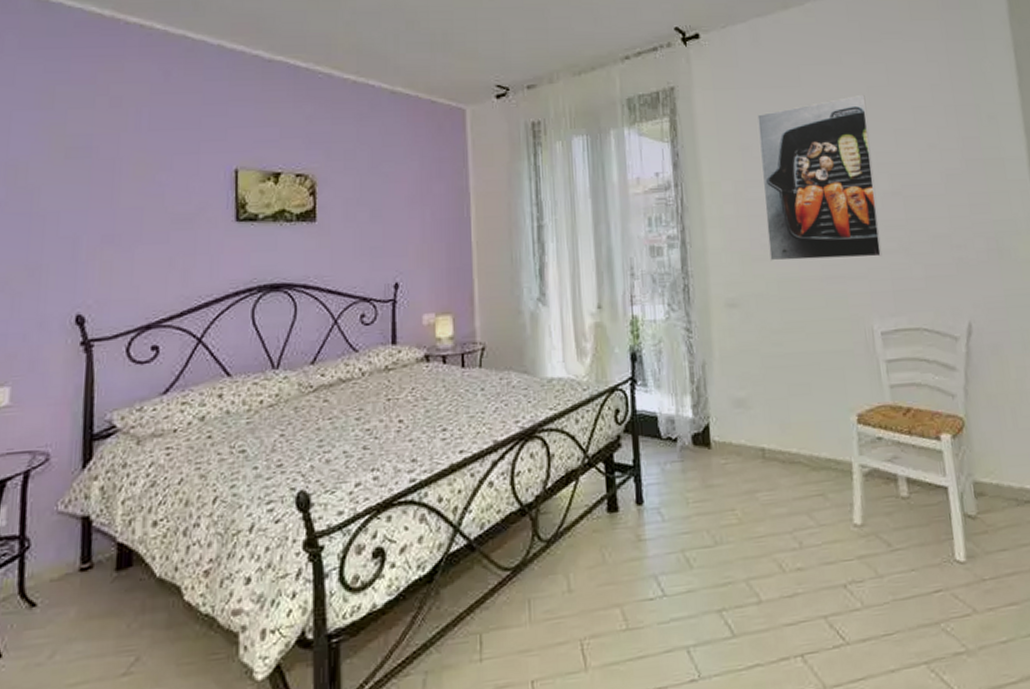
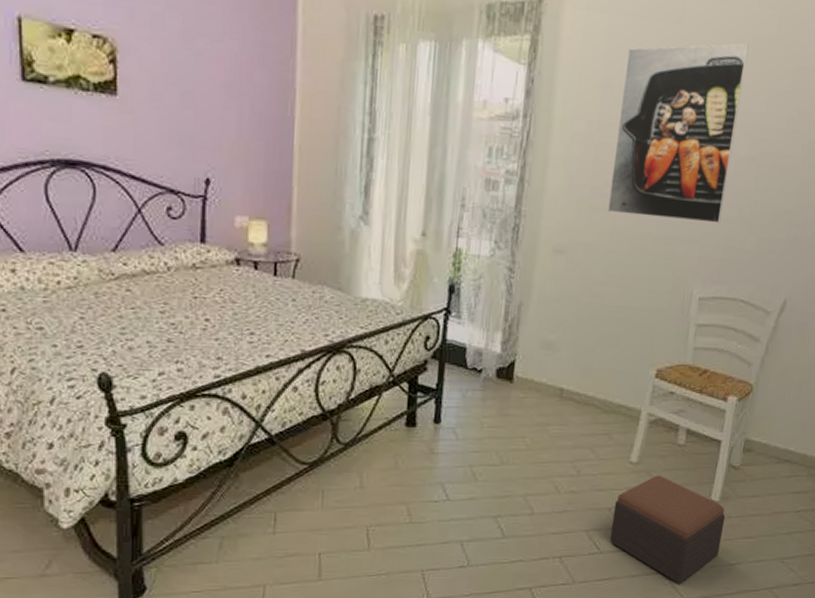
footstool: none [848,536,984,677] -> present [609,475,726,584]

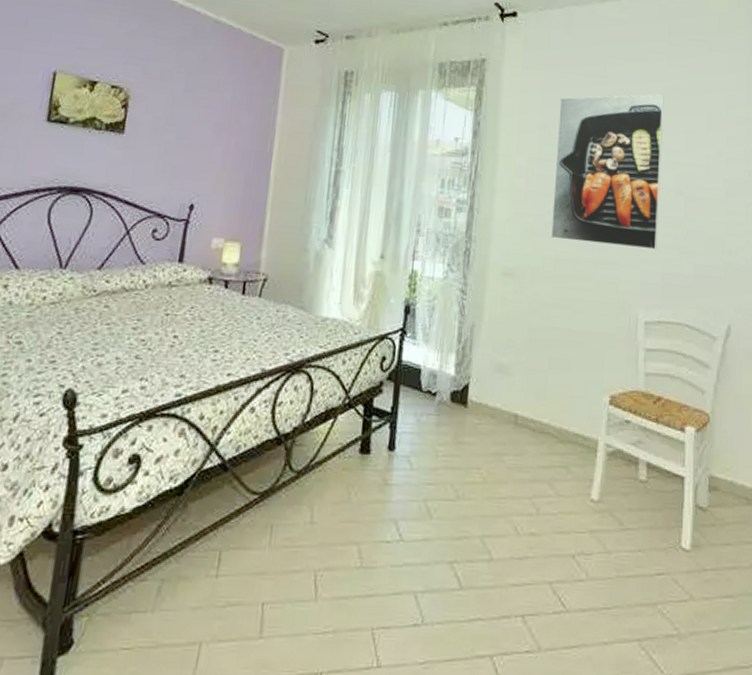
footstool: present [609,475,726,584] -> none [576,515,700,656]

